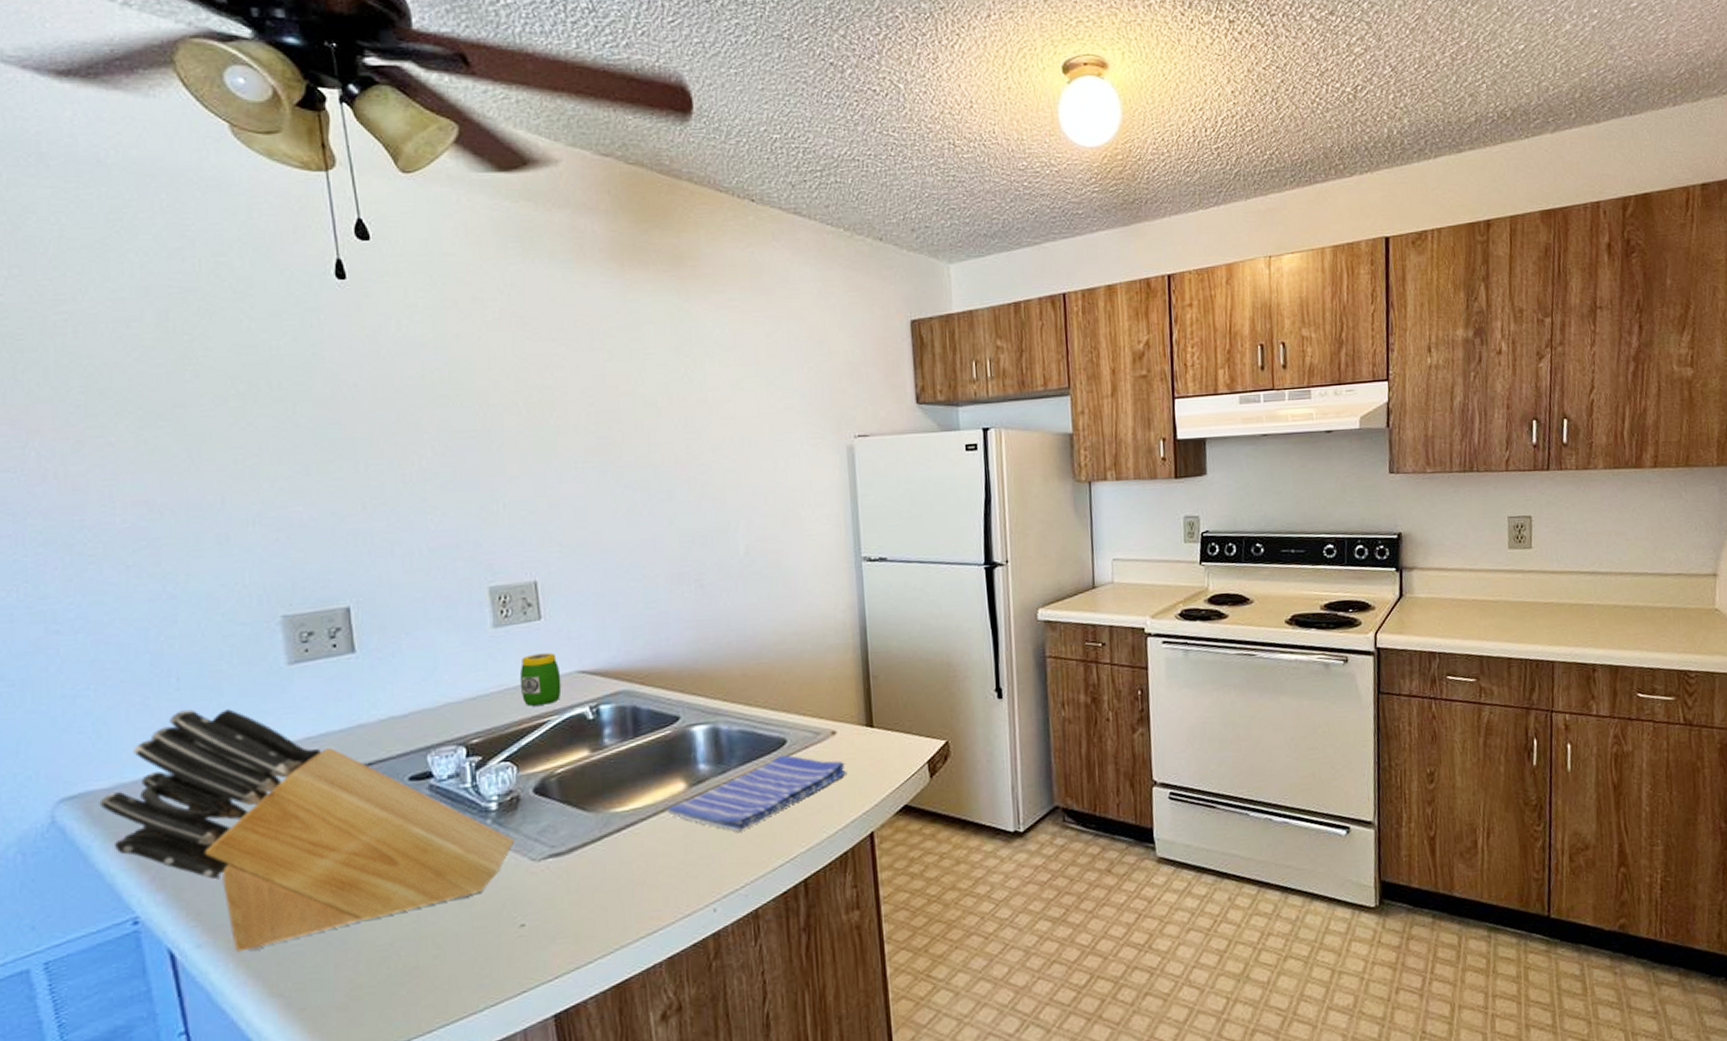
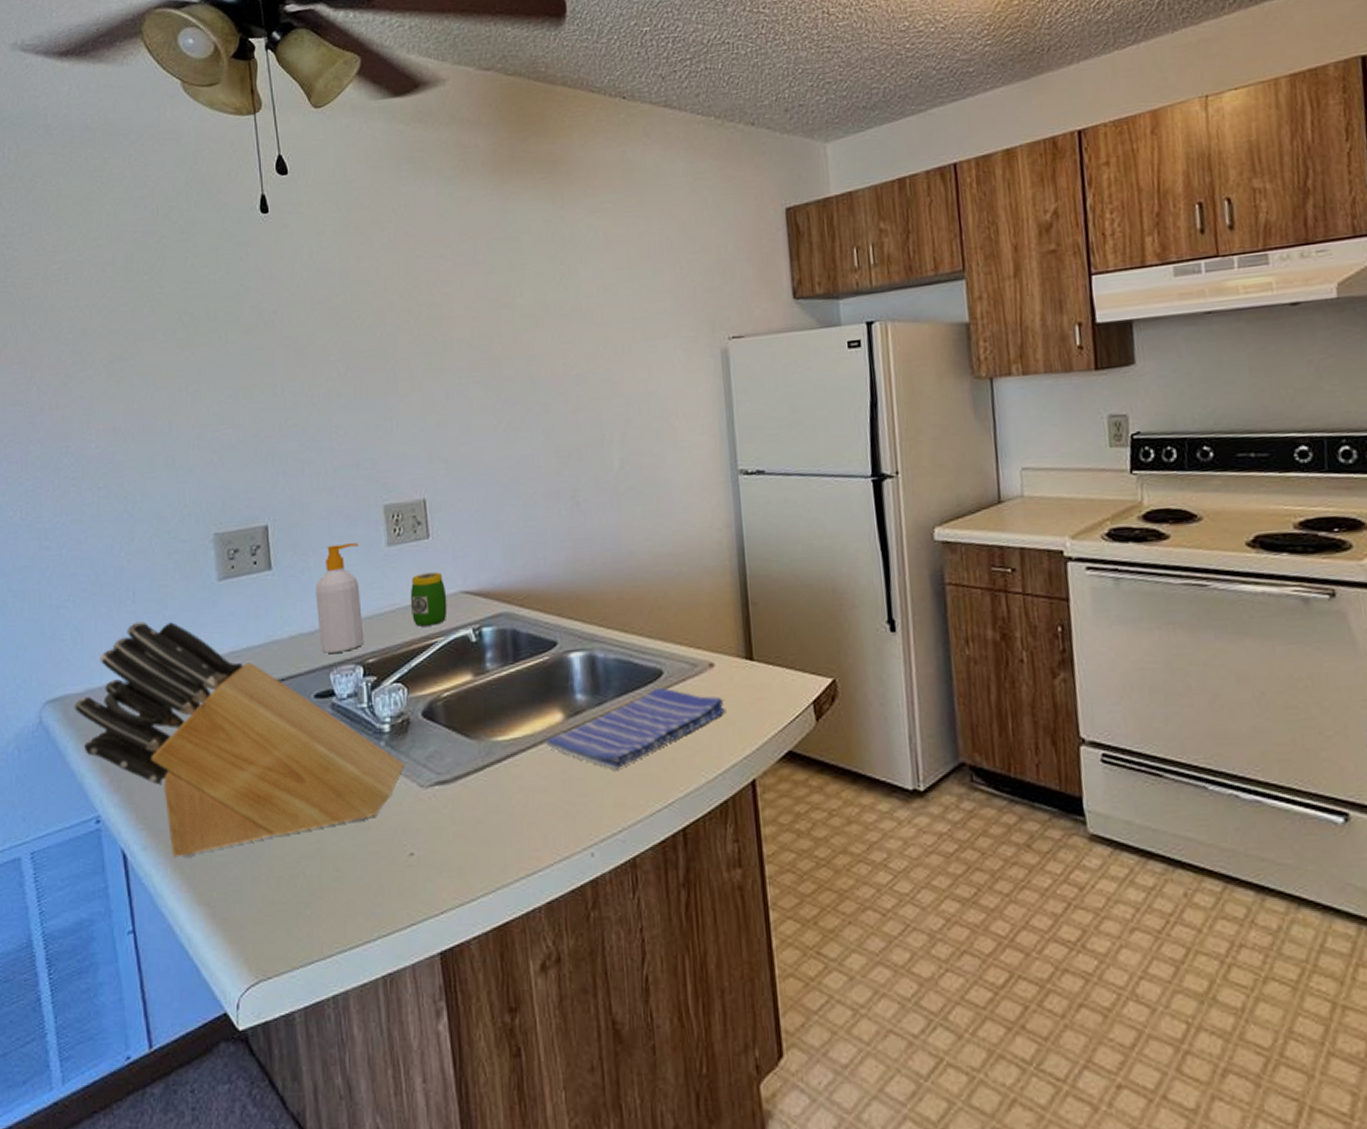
soap bottle: none [408,624,467,736] -> present [315,542,364,653]

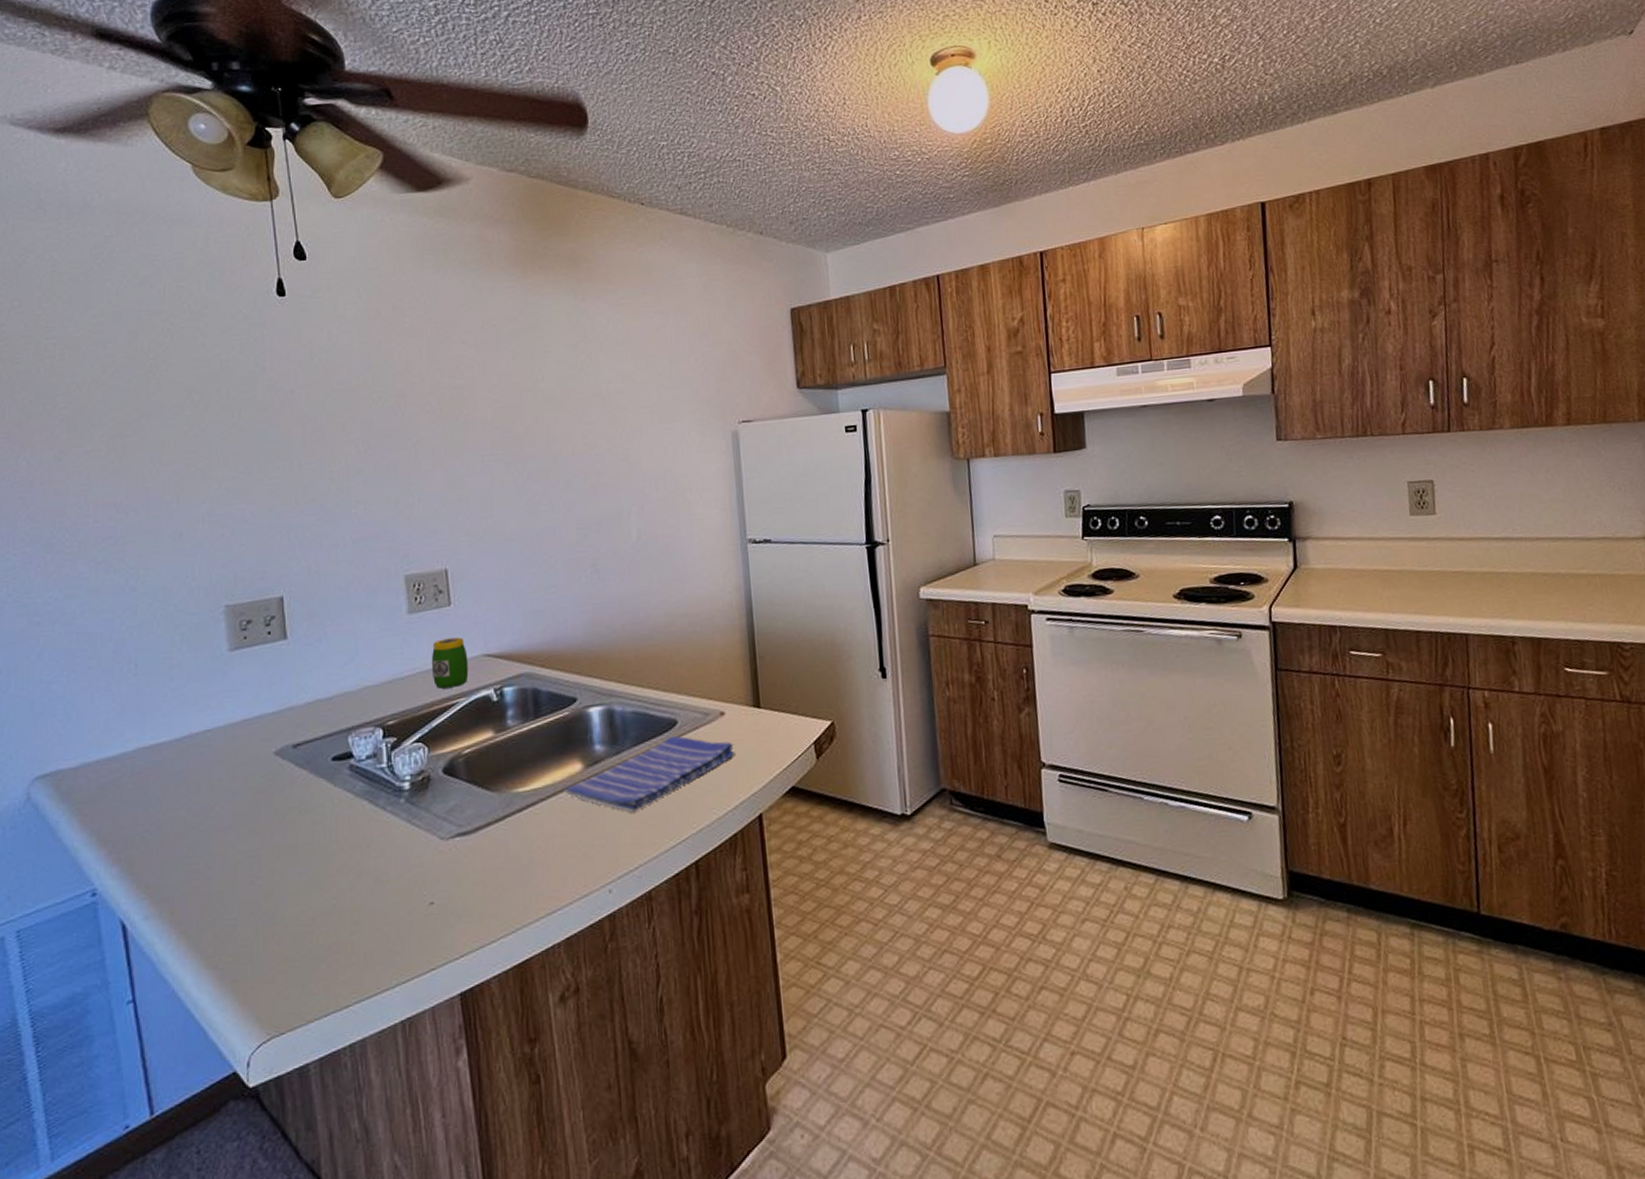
knife block: present [74,621,406,858] -> none [67,693,426,925]
soap bottle: present [315,542,364,653] -> none [333,611,384,718]

